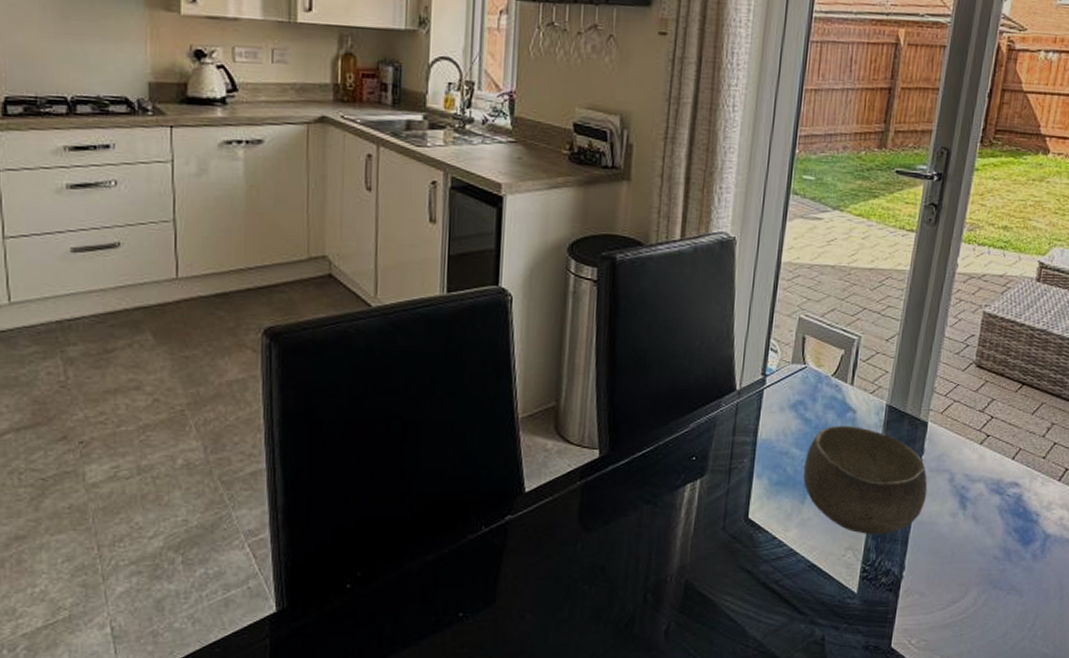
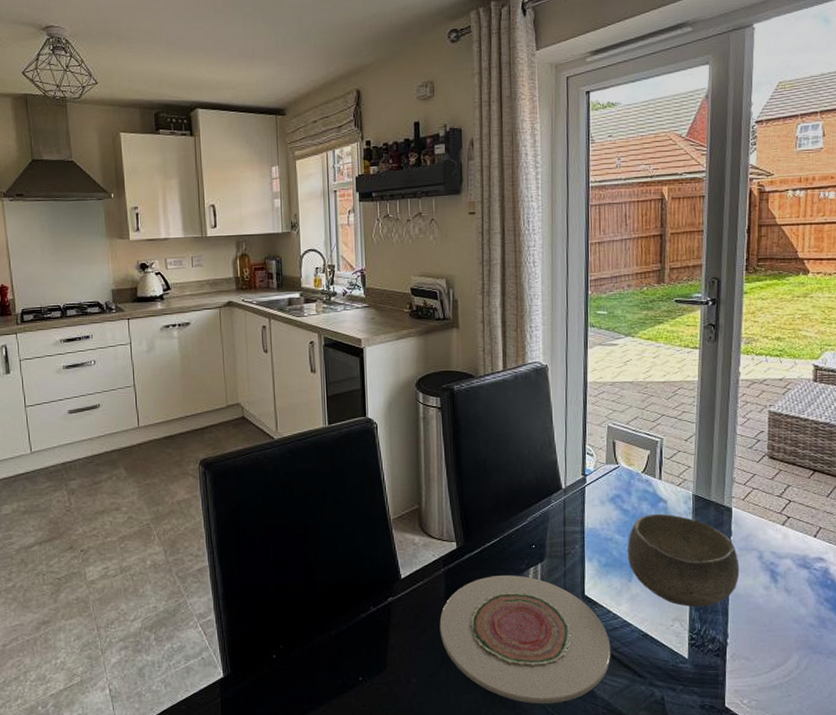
plate: none [567,492,772,645] -> present [439,575,611,704]

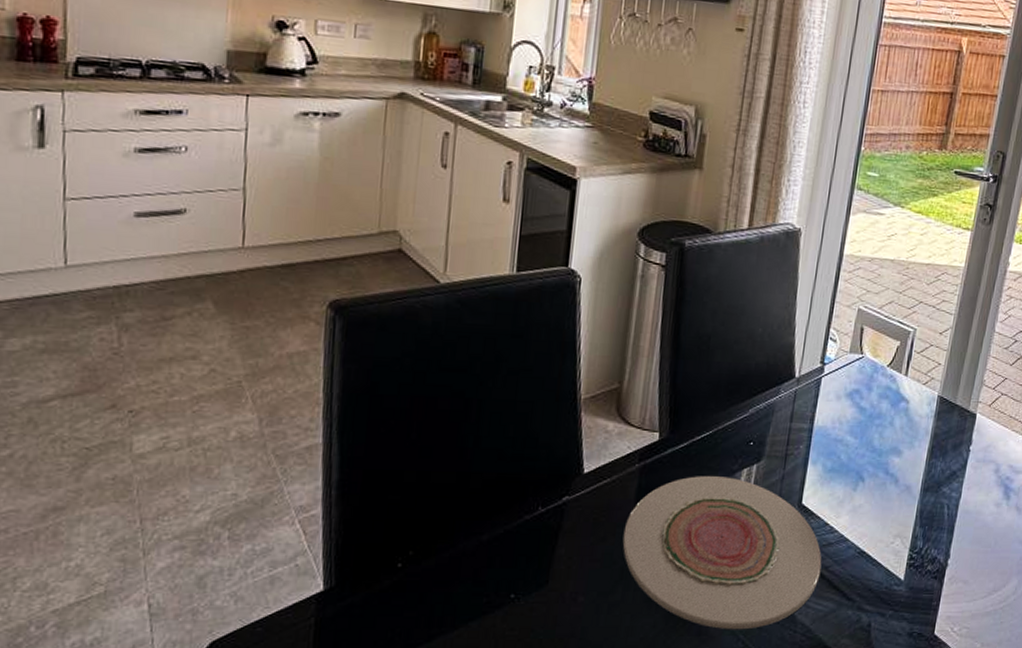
bowl: present [627,513,740,607] -> none [856,414,974,522]

